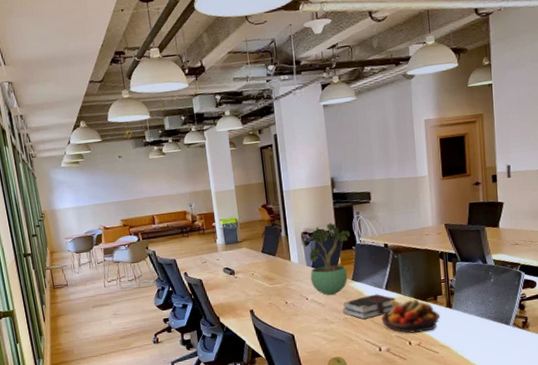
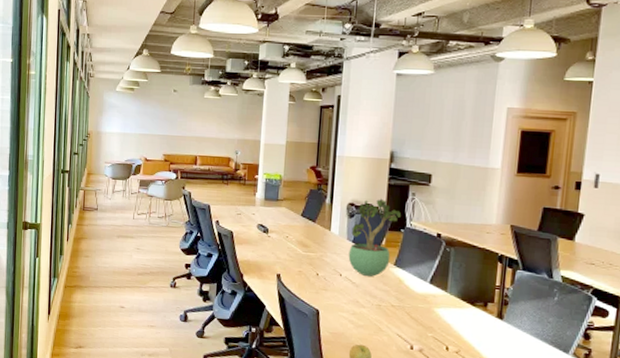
book: present [343,294,396,320] -> none [378,285,440,311]
fruit bowl: present [381,298,441,333] -> none [419,295,488,340]

